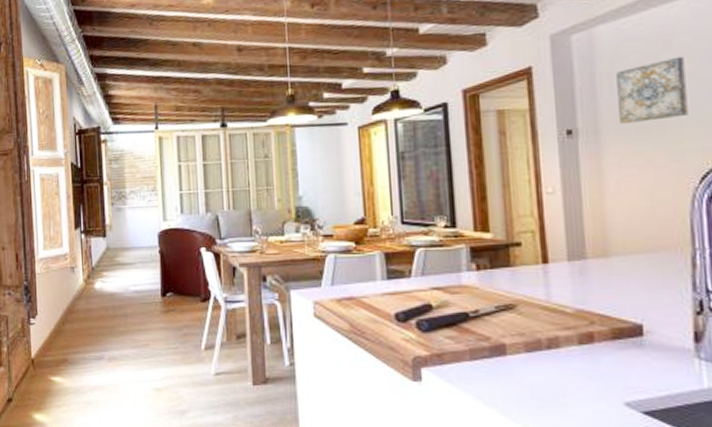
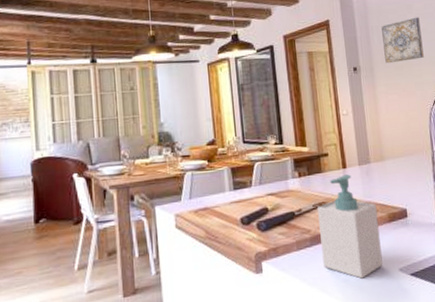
soap bottle: none [502,272,598,408] -> present [317,174,383,279]

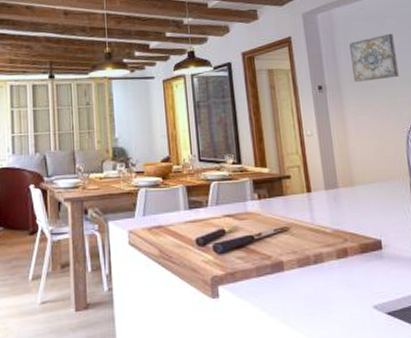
soap bottle: present [317,174,383,279] -> none [279,199,354,313]

